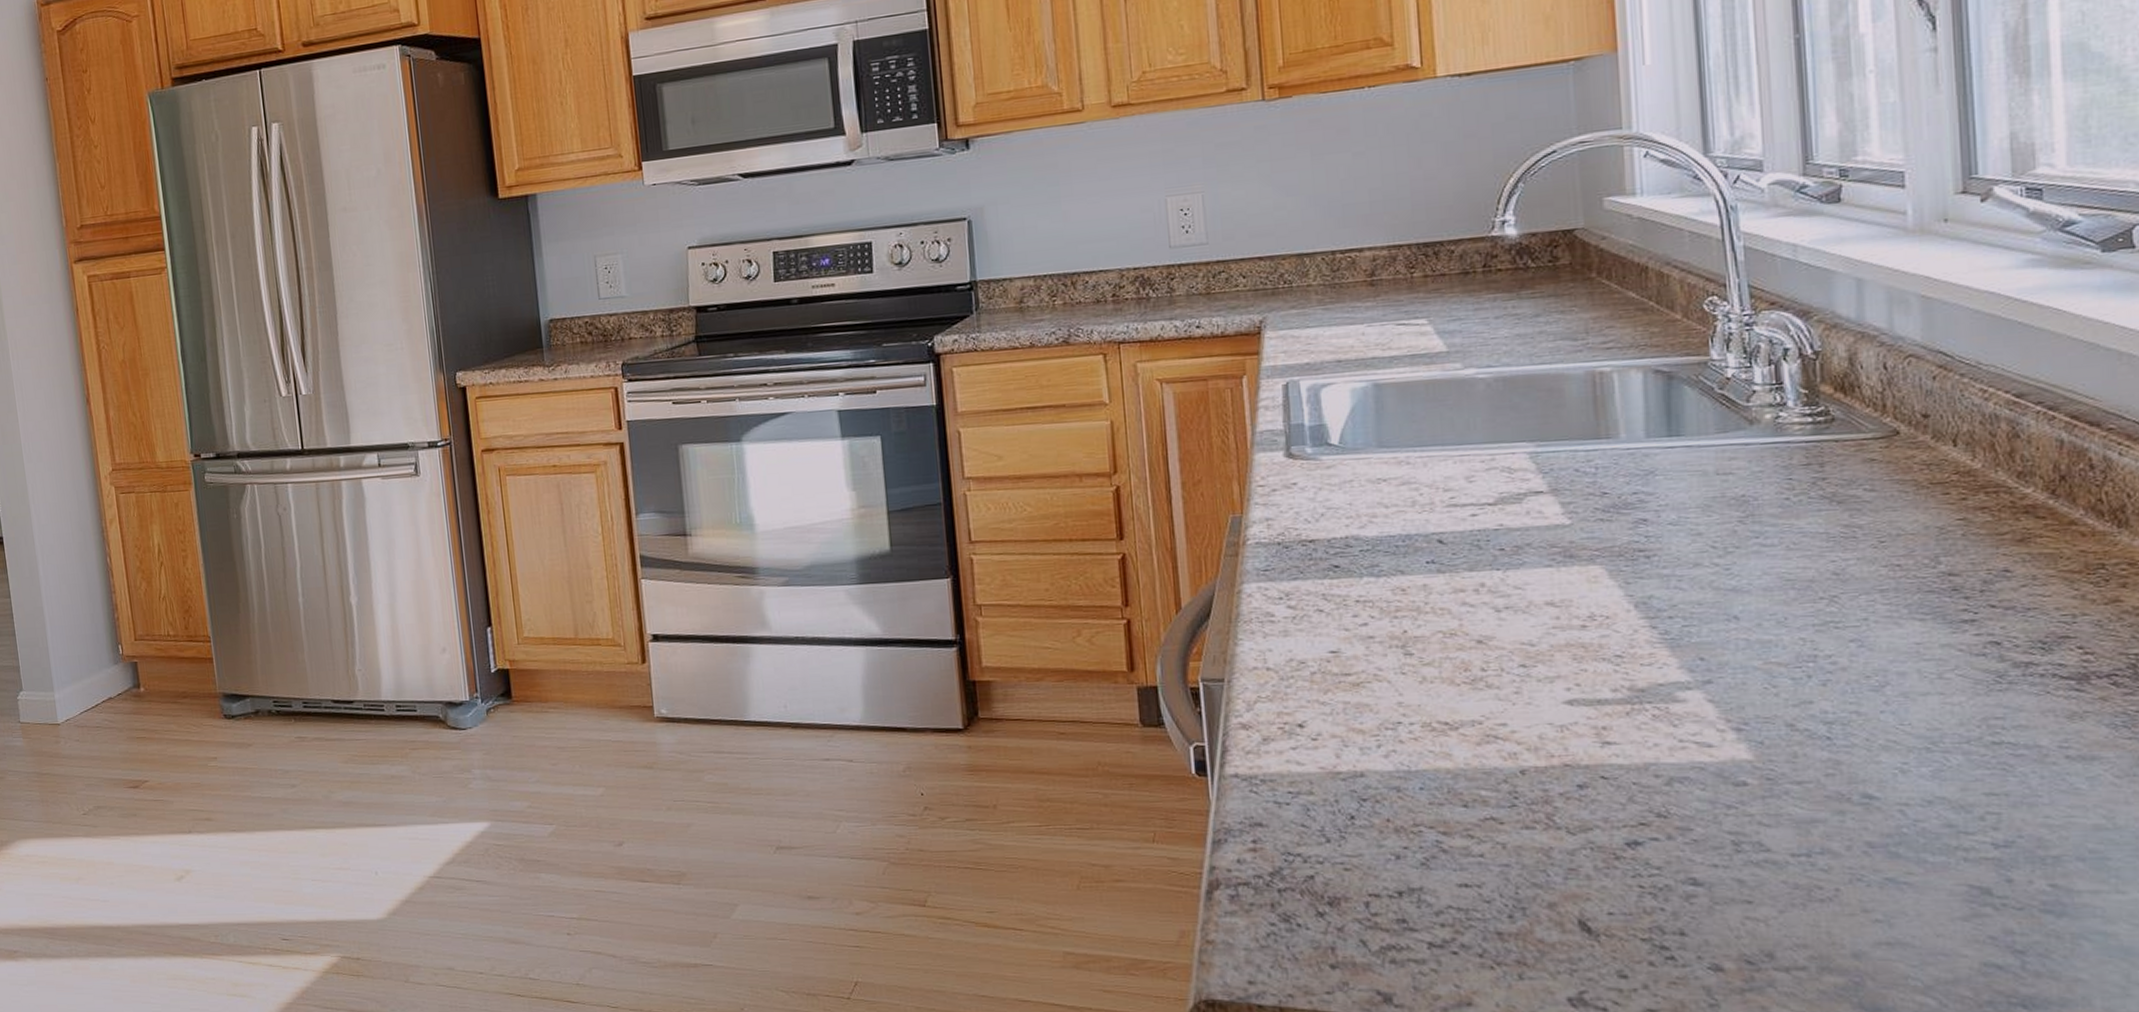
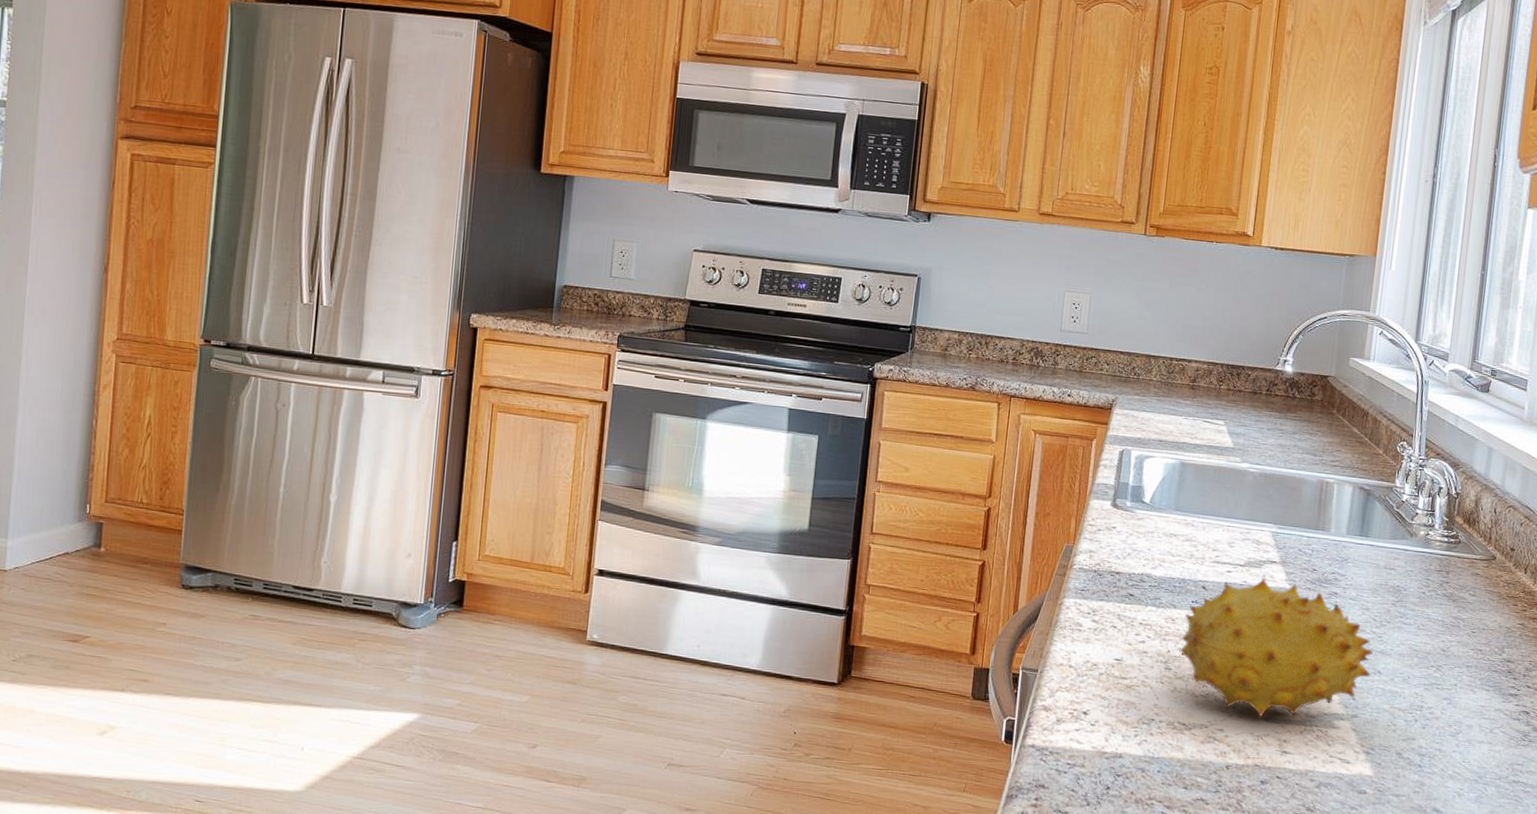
fruit: none [1420,515,1723,701] -> present [1179,578,1373,718]

